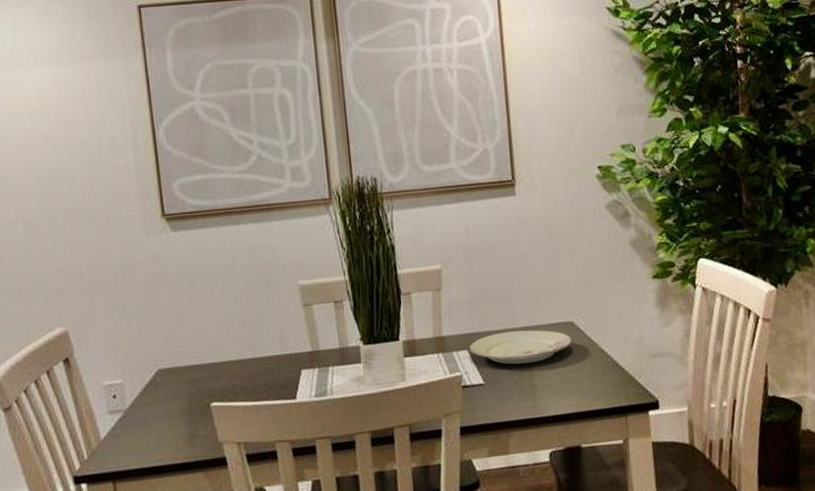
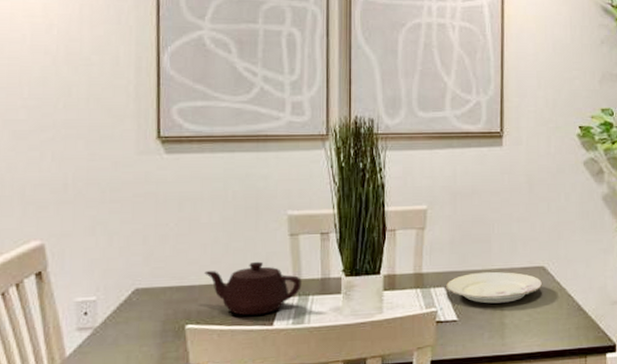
teapot: none [223,334,321,391] -> present [204,261,302,316]

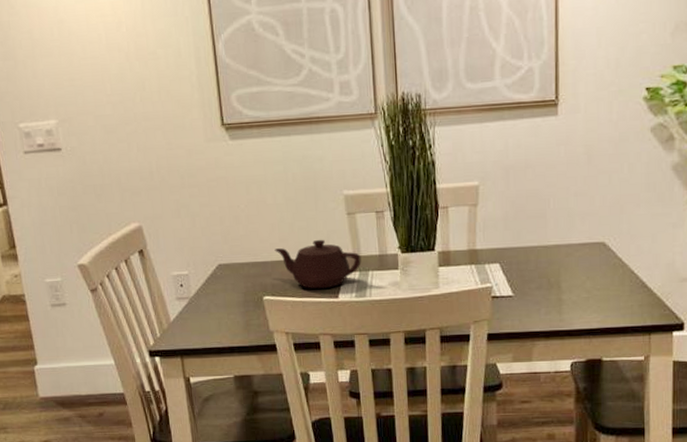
plate: present [446,271,543,304] -> none [501,247,603,280]

